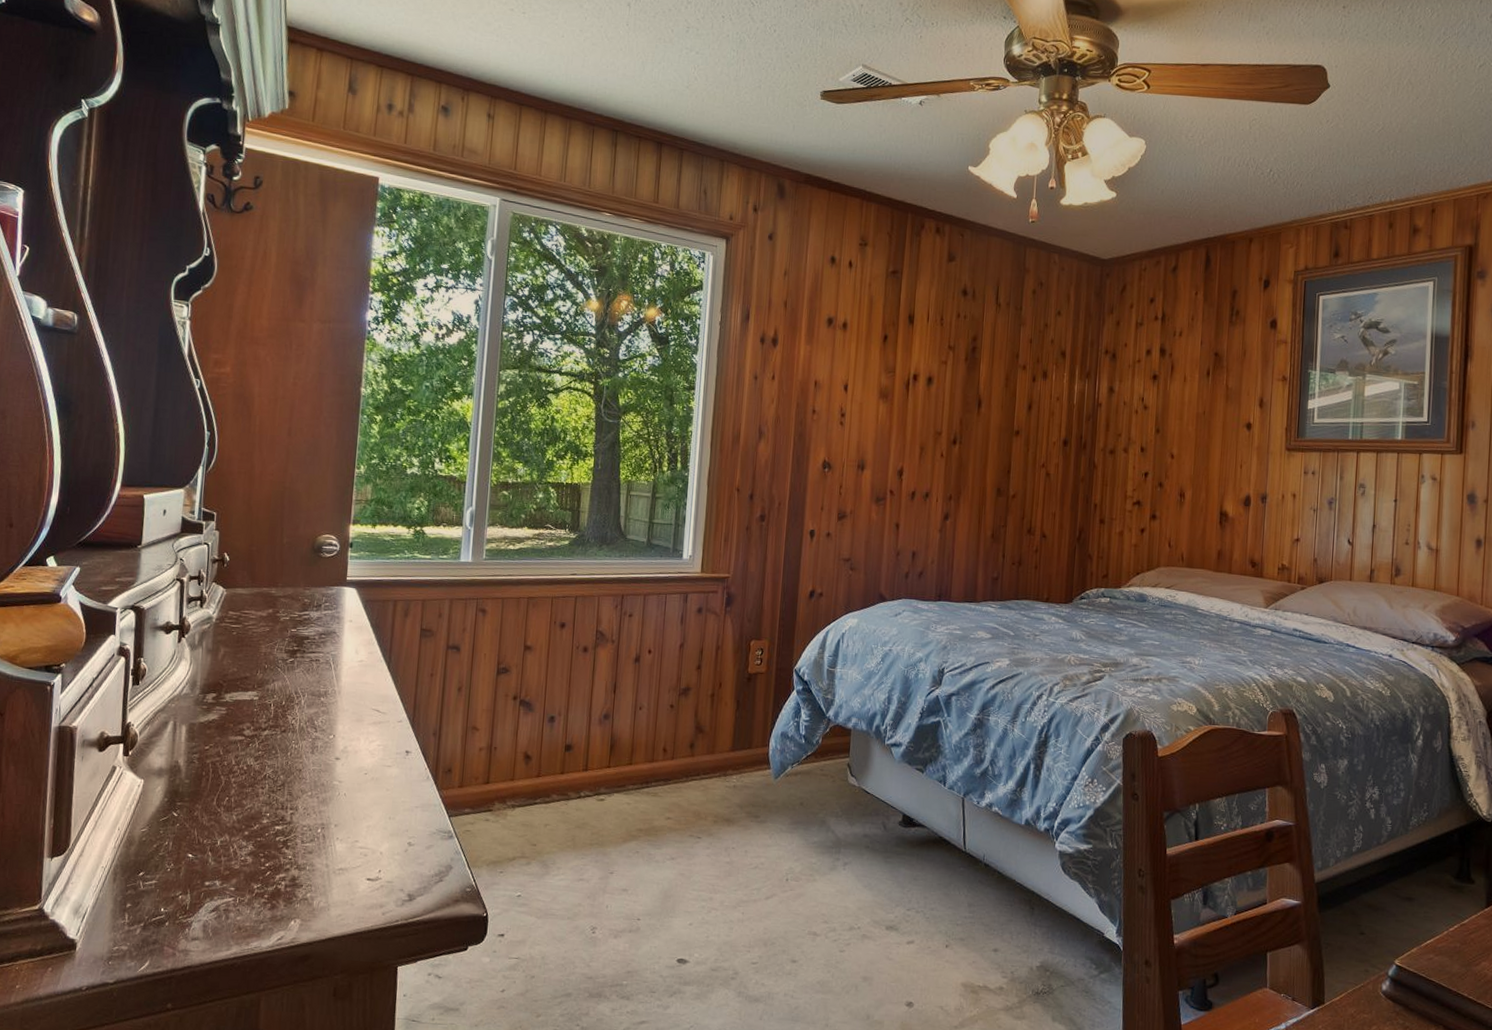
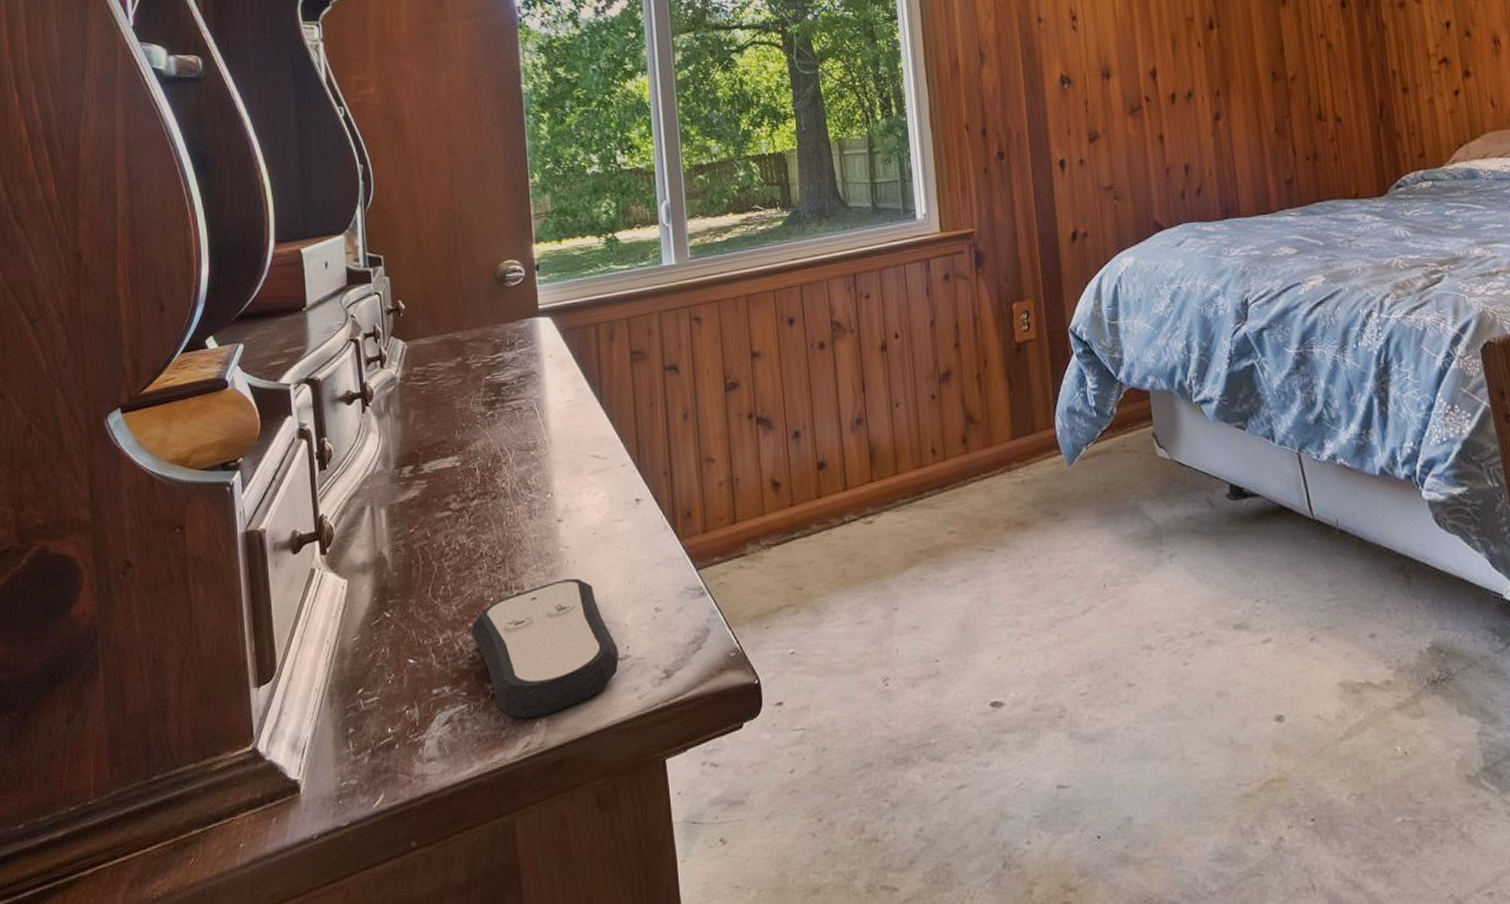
remote control: none [247,807,372,918] -> present [472,578,620,719]

